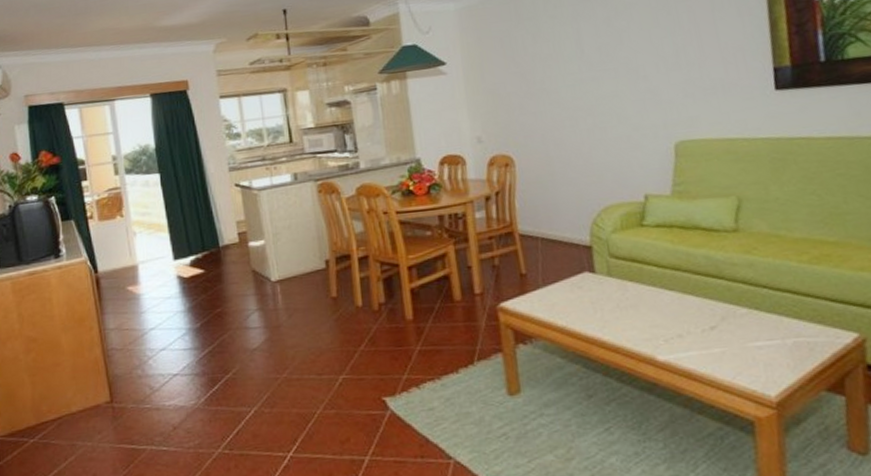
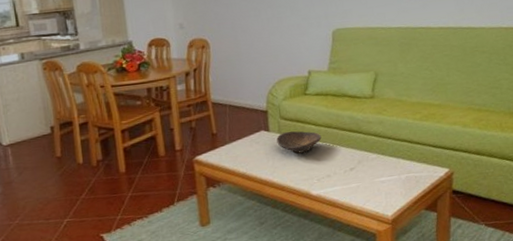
decorative bowl: none [605,273,667,304] -> present [276,131,322,154]

